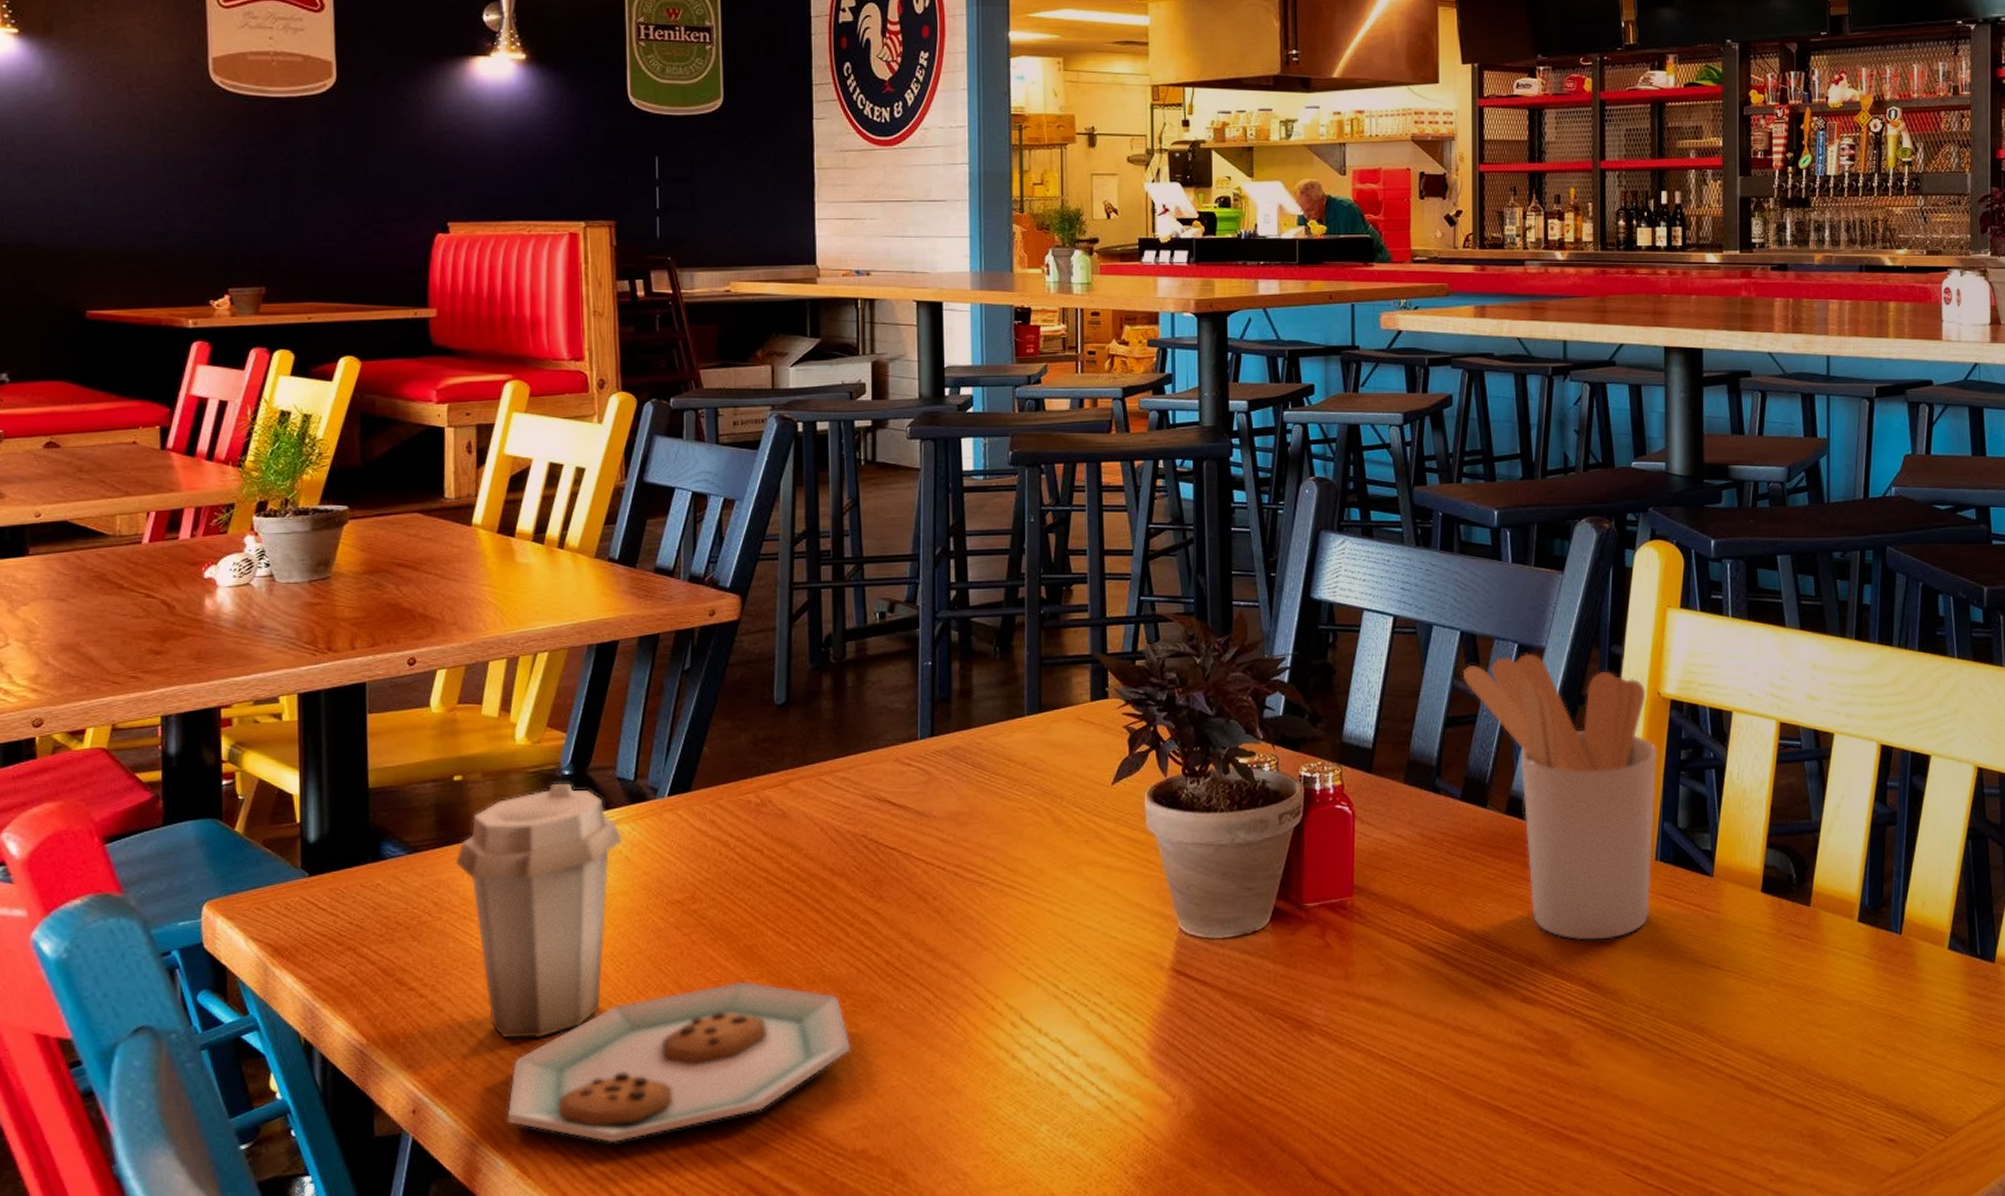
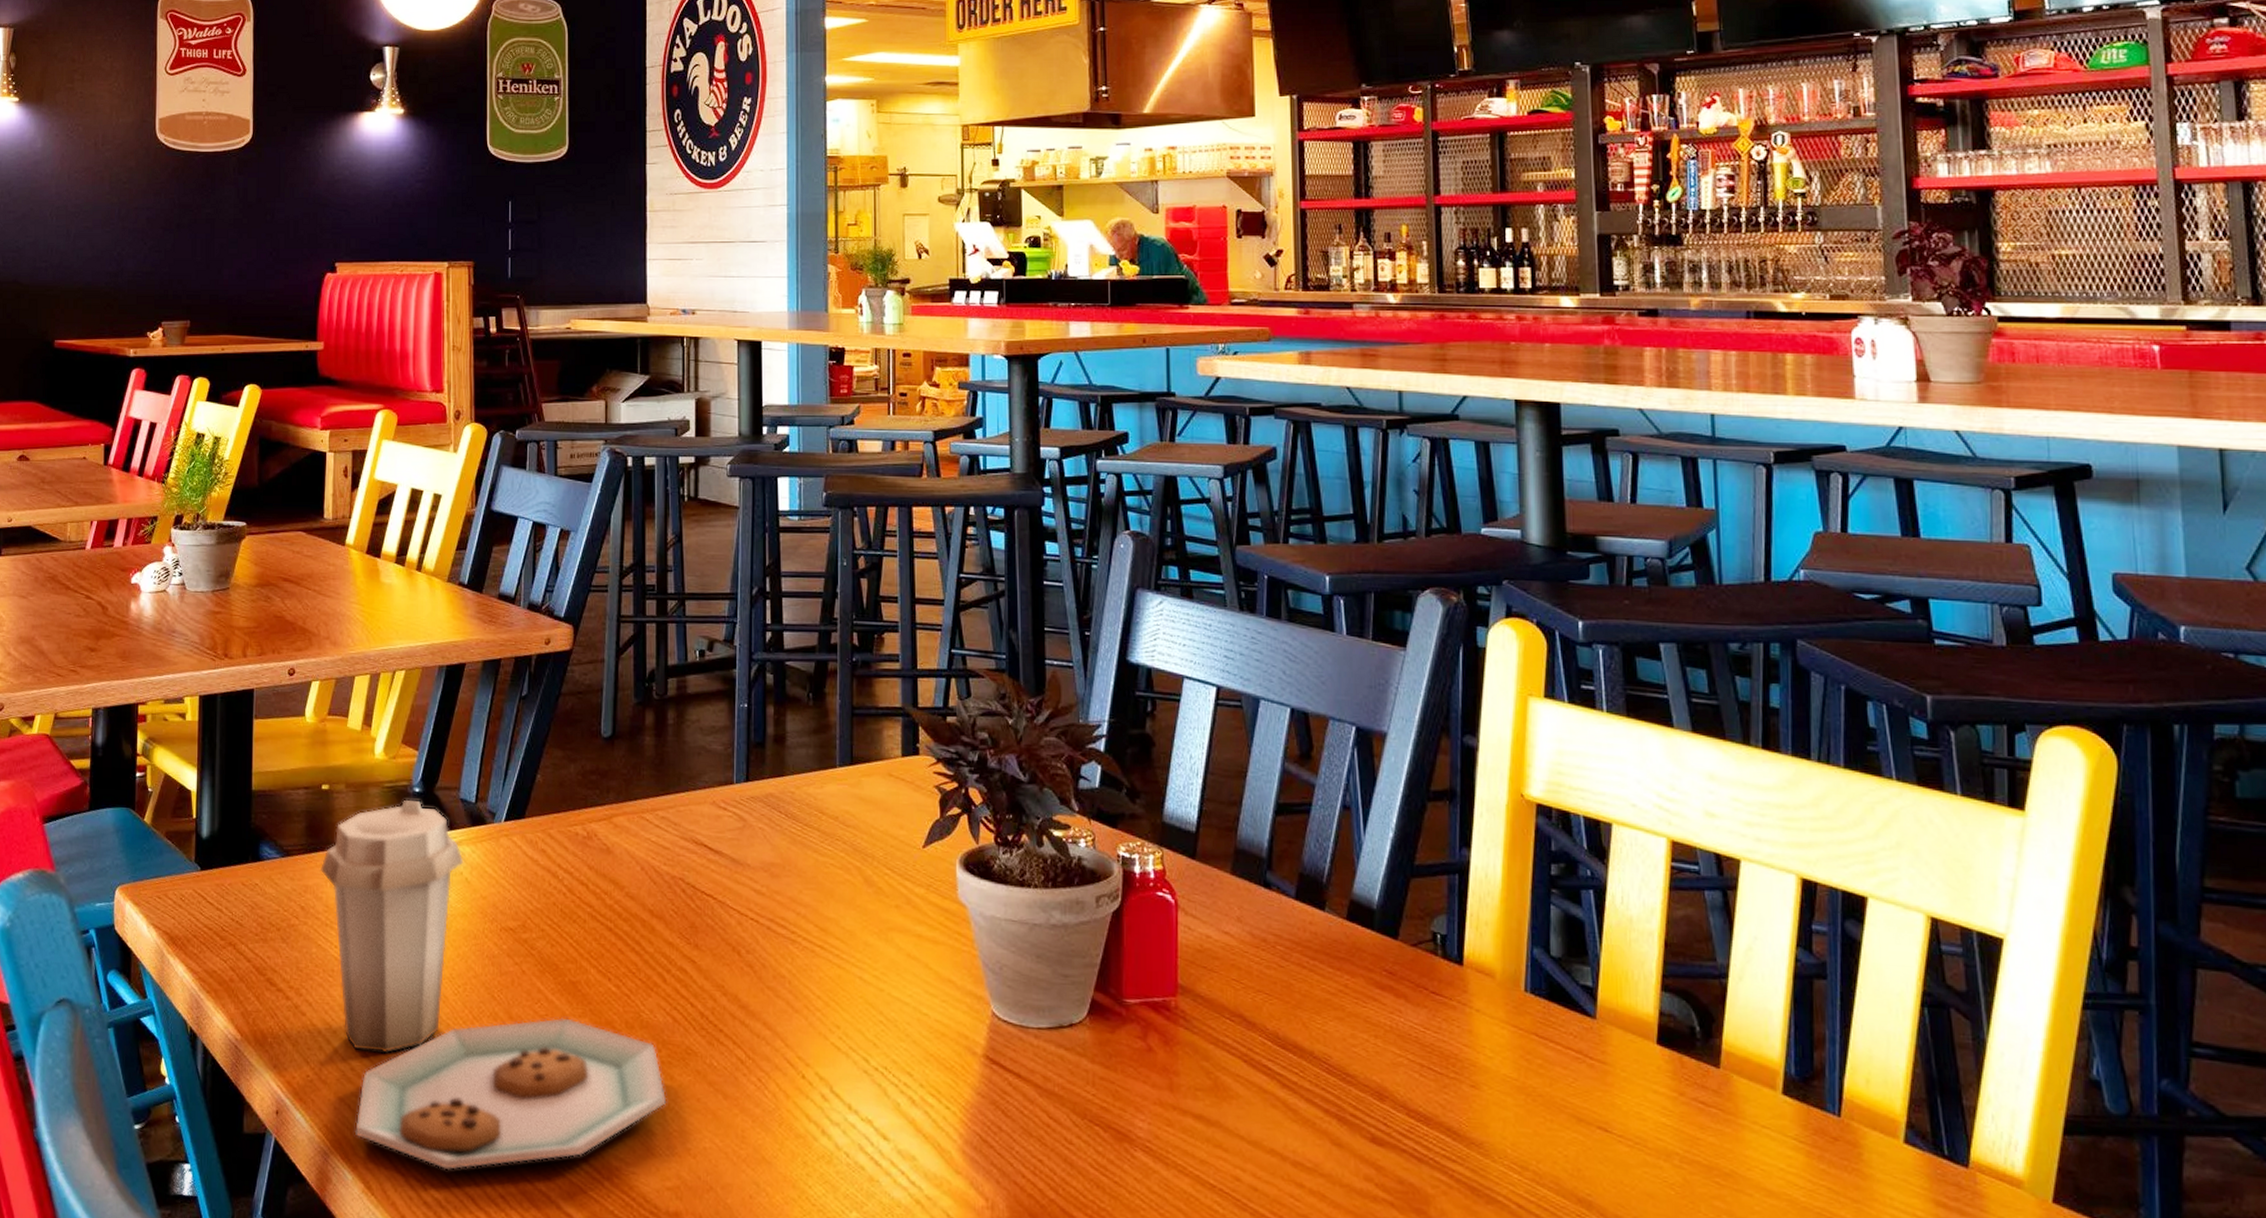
utensil holder: present [1462,653,1658,941] -> none [1294,737,1523,1080]

